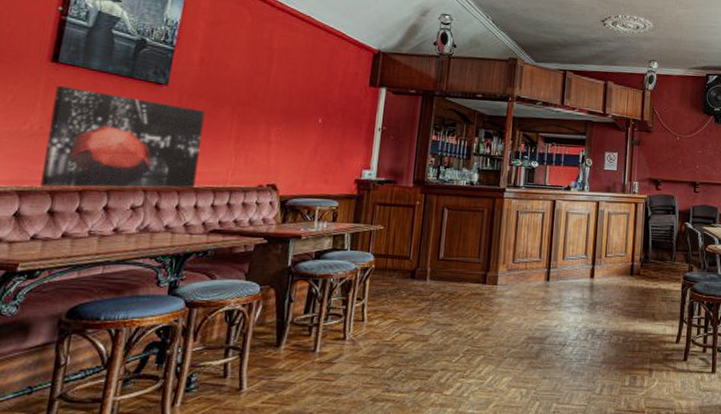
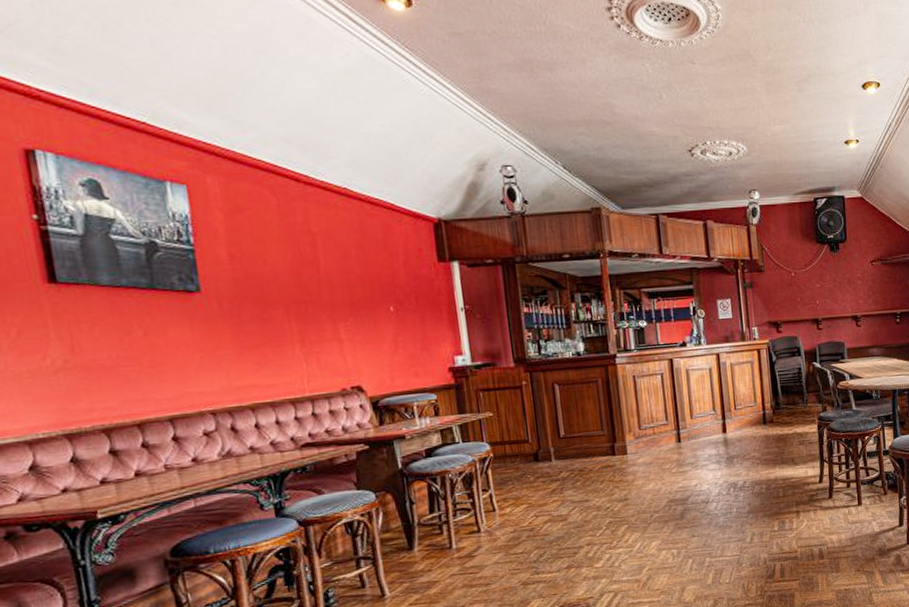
wall art: present [40,85,205,189] -> none [65,309,270,427]

